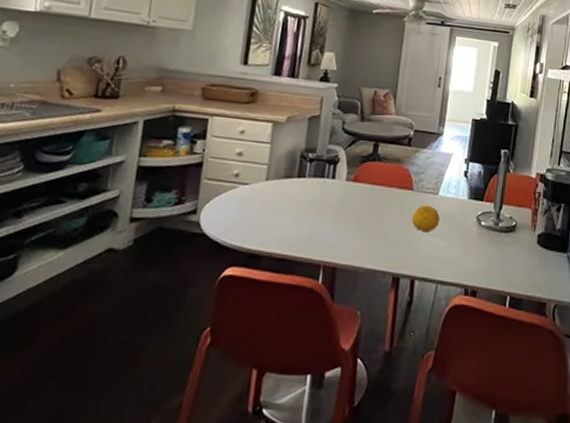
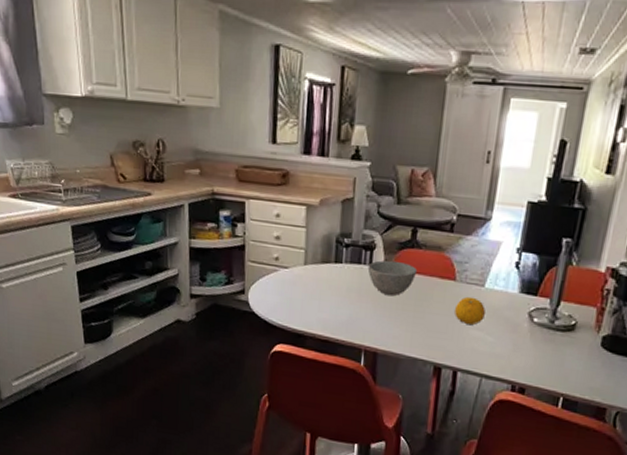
bowl: none [330,173,378,207] -> present [367,260,418,296]

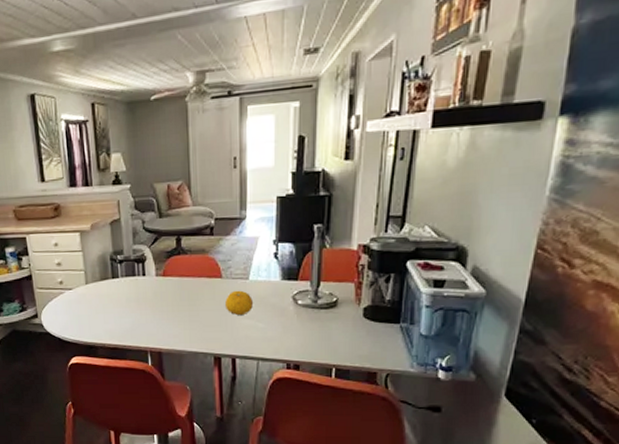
bowl: present [367,260,418,296] -> none [141,268,187,299]

